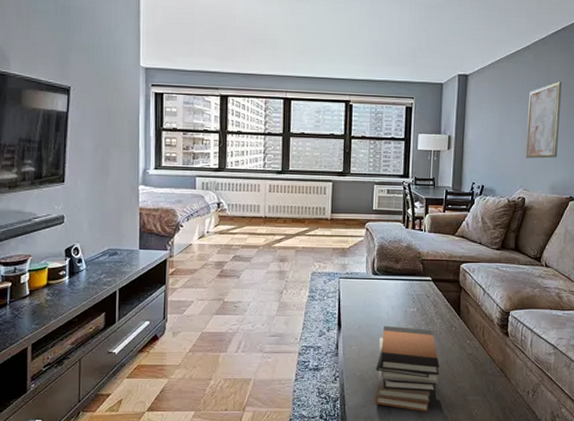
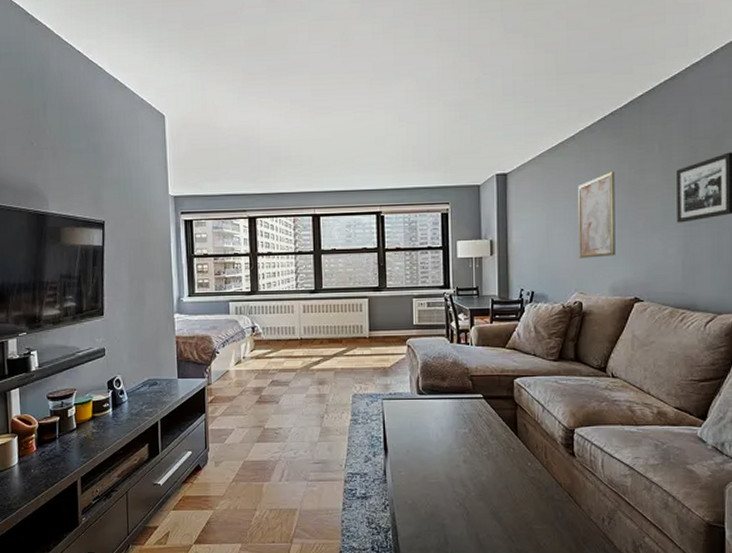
book stack: present [375,325,440,413] -> none [428,448,499,543]

